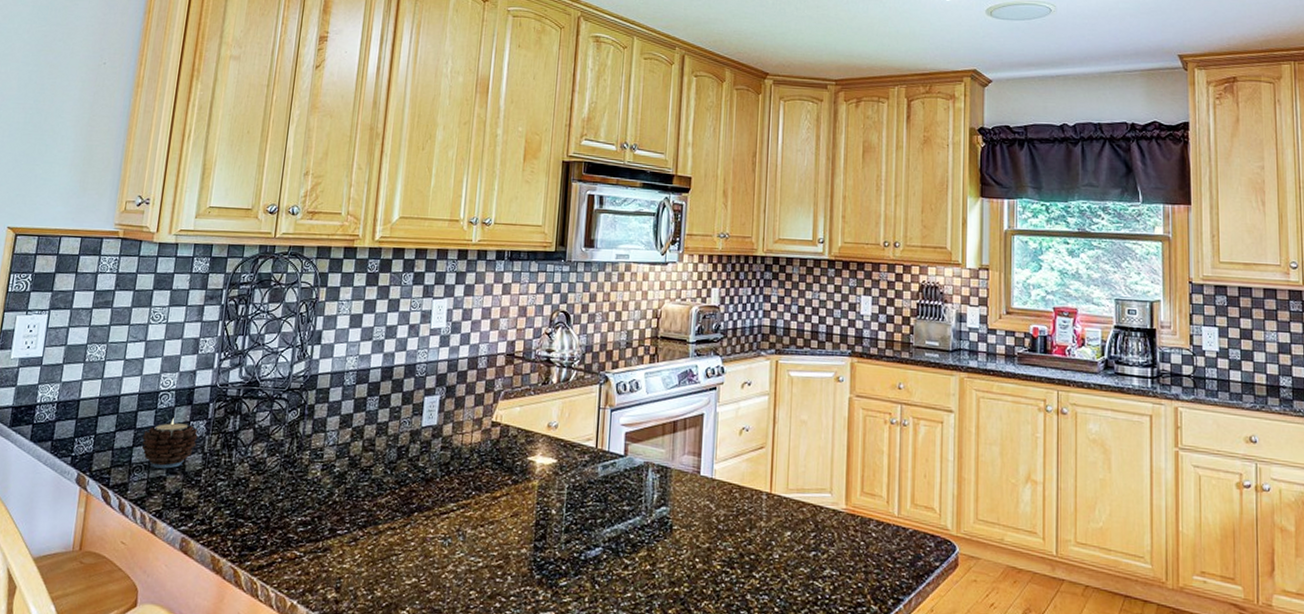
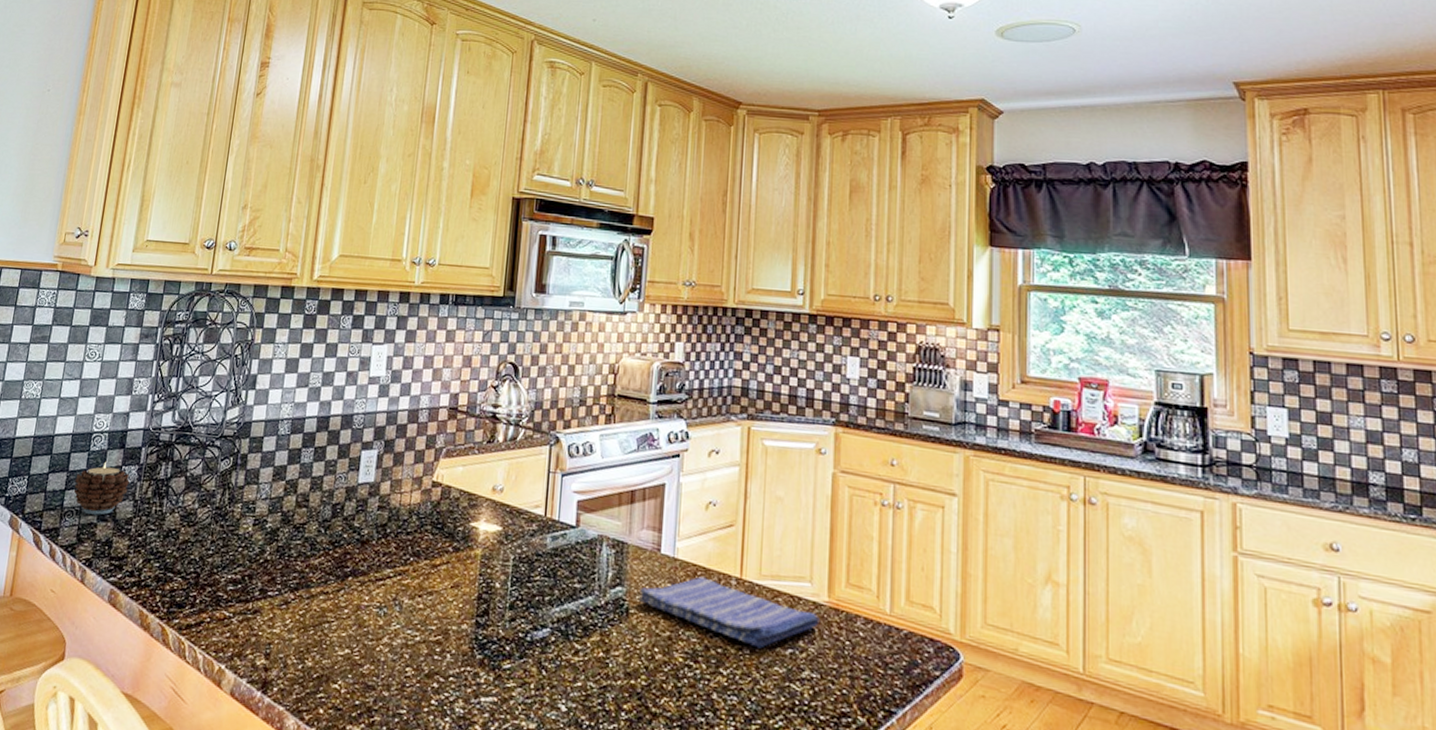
dish towel: none [682,494,838,553] -> present [639,576,820,649]

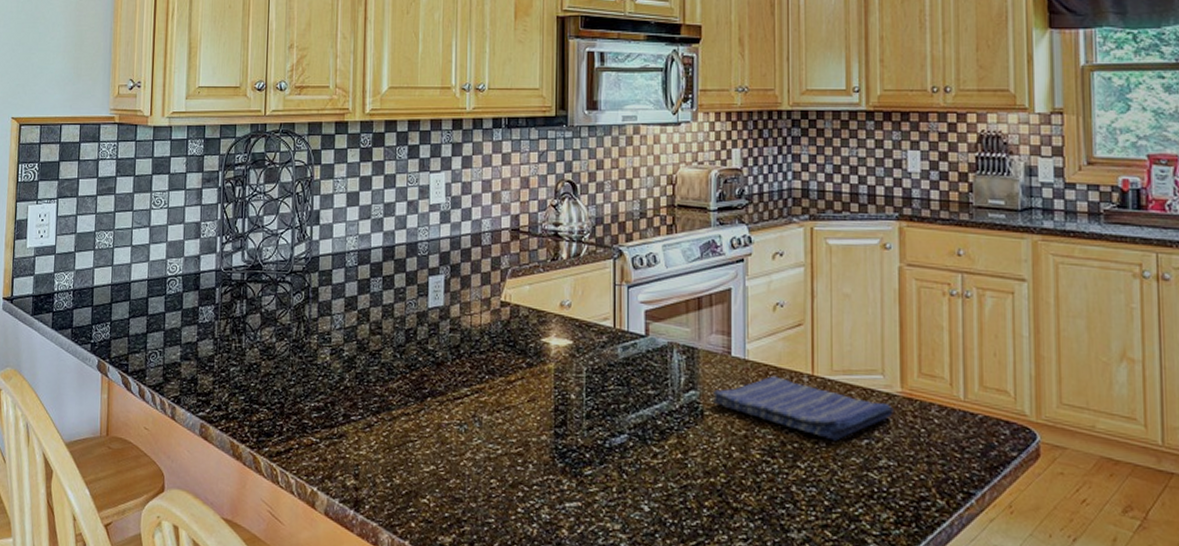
candle: present [73,461,130,515] -> none [155,303,207,355]

